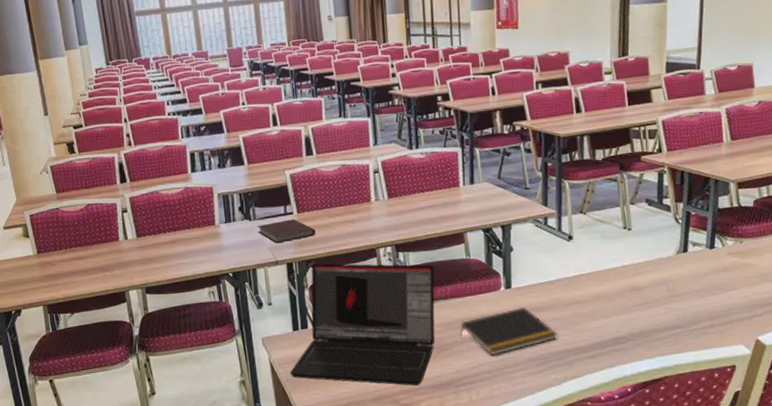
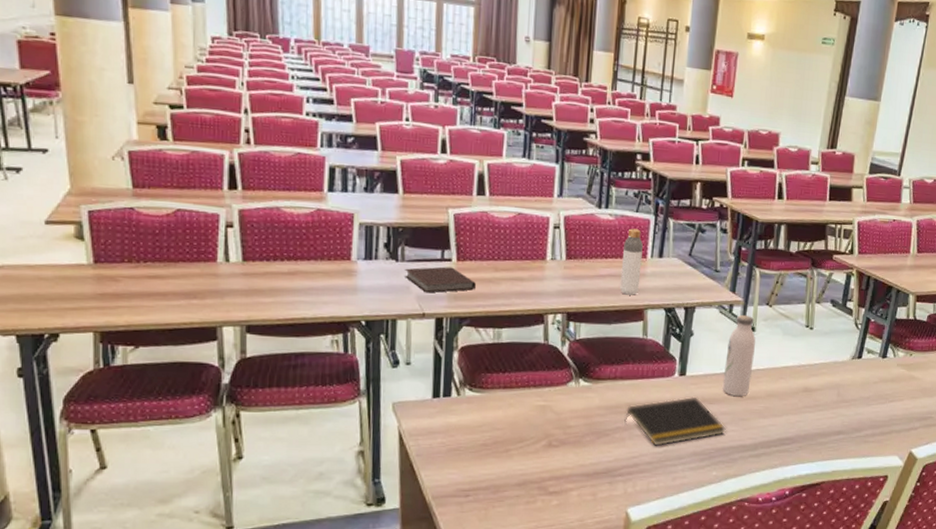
laptop: present [289,263,435,386] -> none [421,323,606,472]
bottle: none [437,162,457,222] -> present [620,228,643,295]
water bottle: none [547,225,576,303] -> present [722,315,756,397]

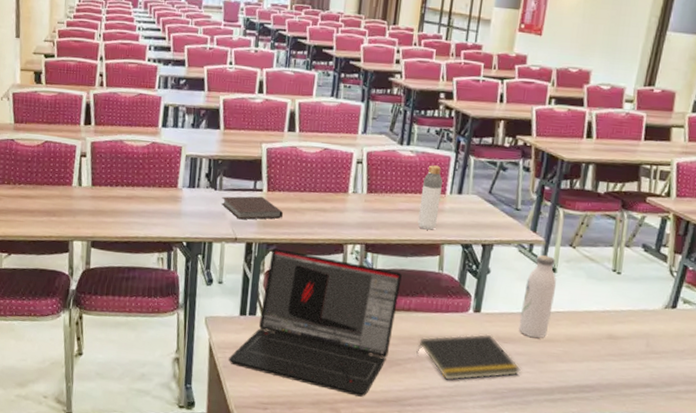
laptop: none [421,323,606,472] -> present [228,248,402,397]

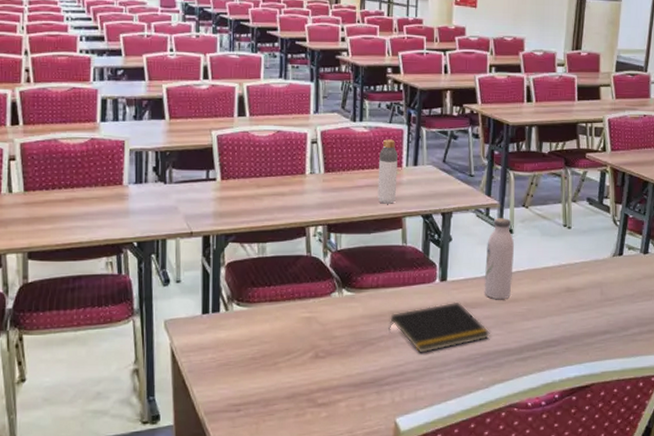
notebook: present [221,196,283,220] -> none [173,186,240,212]
laptop: present [228,248,402,397] -> none [193,239,367,383]

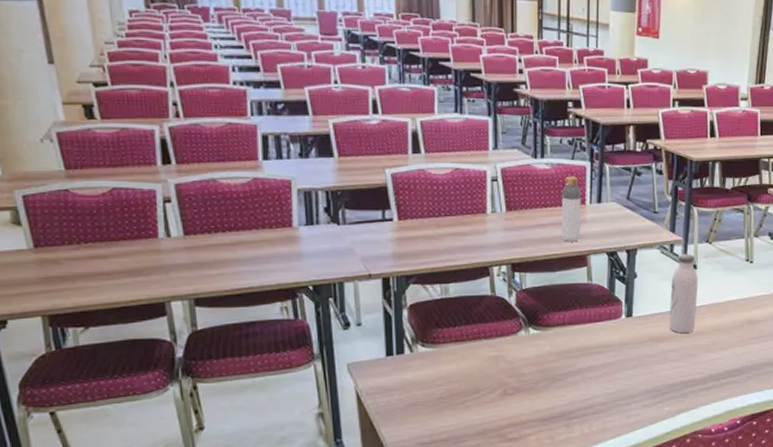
notepad: present [389,301,490,353] -> none [576,336,675,387]

